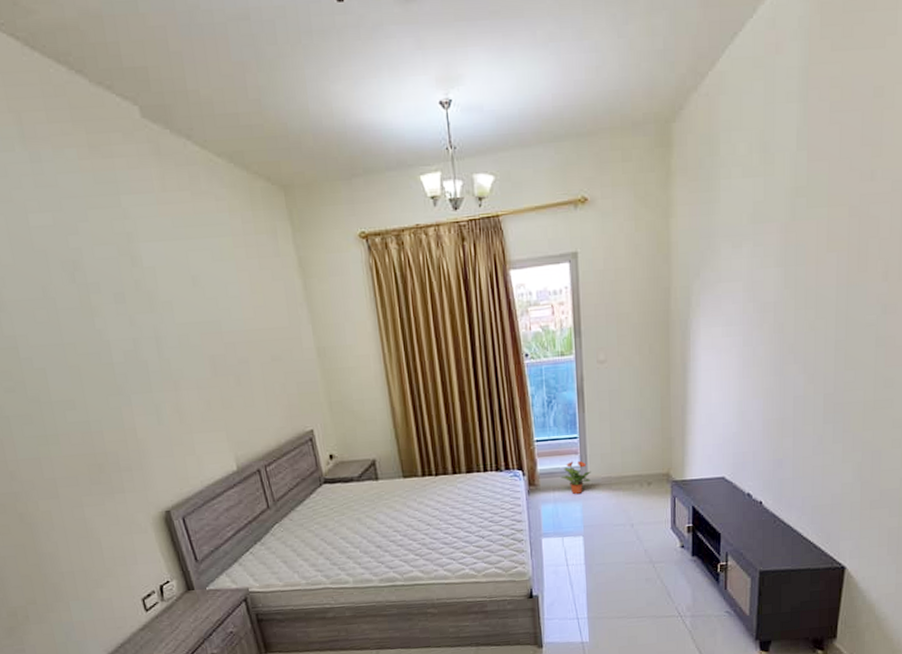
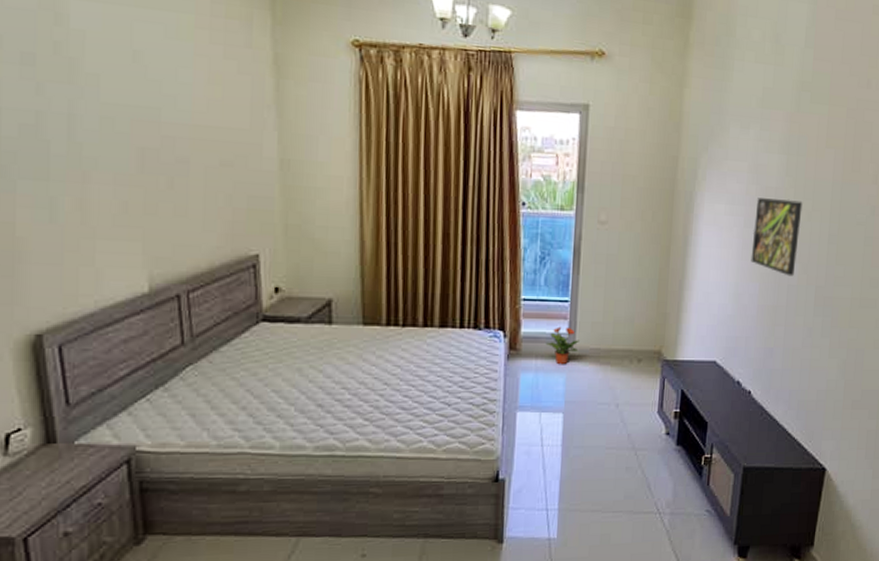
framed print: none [753,311,805,388] -> present [751,198,803,277]

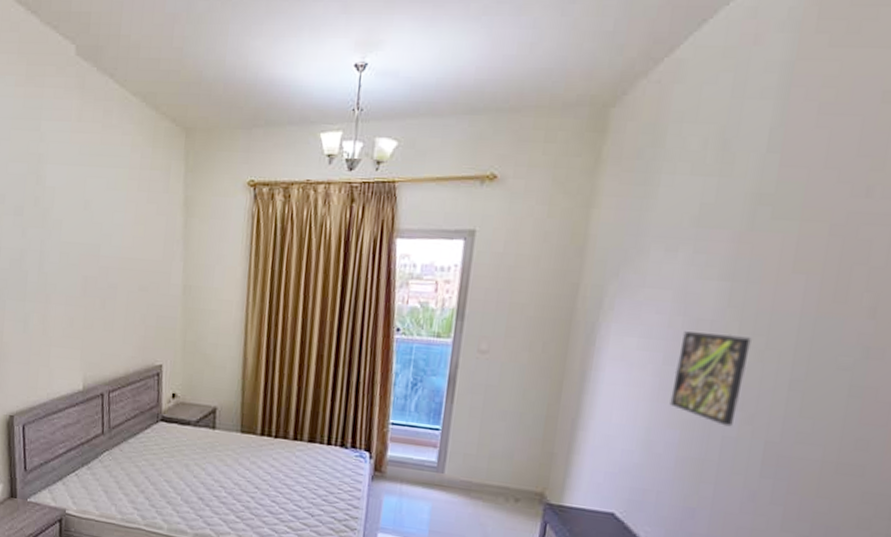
potted plant: present [545,326,579,365] -> none [412,454,449,493]

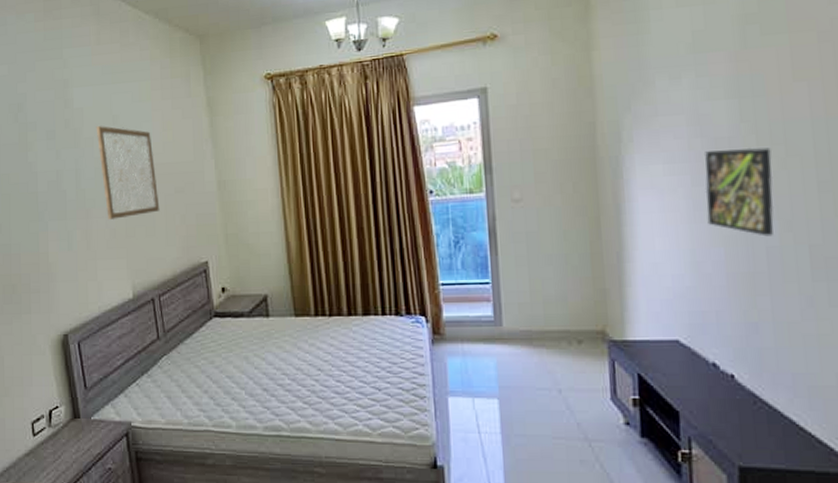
wall art: none [66,209,122,309] -> present [96,126,160,219]

